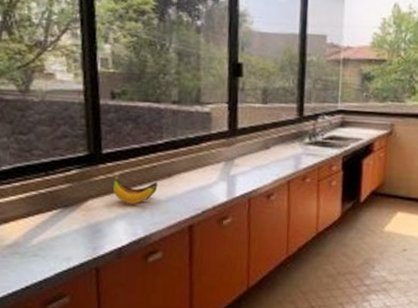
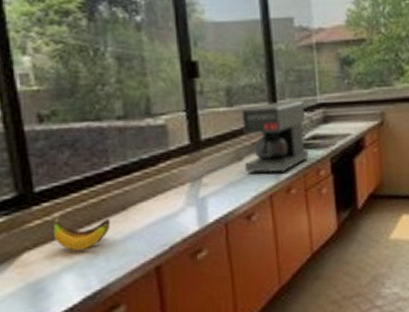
coffee maker: none [270,104,326,164] -> present [240,100,309,174]

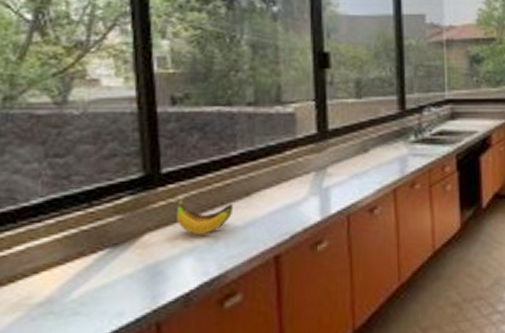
coffee maker: present [240,100,309,174] -> none [369,95,434,168]

